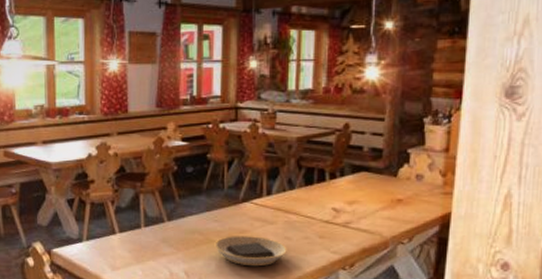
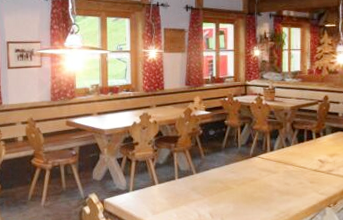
plate: present [214,236,287,267] -> none [232,183,287,207]

